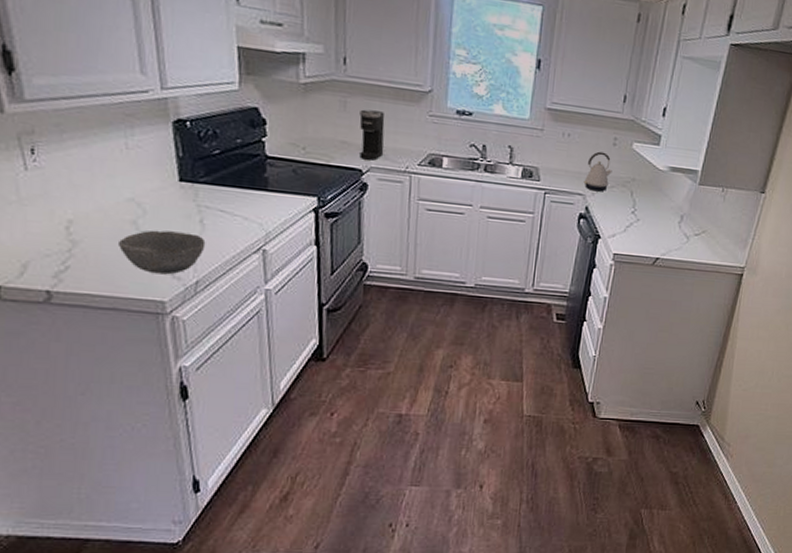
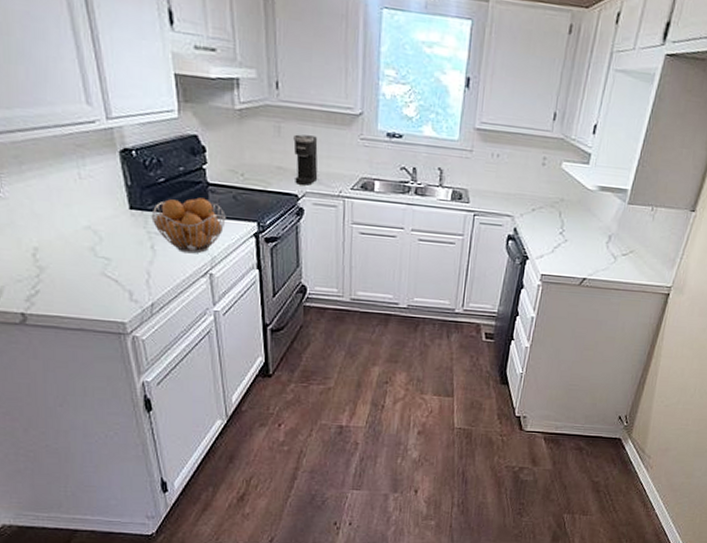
bowl: present [119,230,206,275] -> none [80,256,158,298]
fruit basket: none [202,170,284,229] -> present [151,197,226,254]
kettle: present [583,151,613,192] -> none [512,171,541,213]

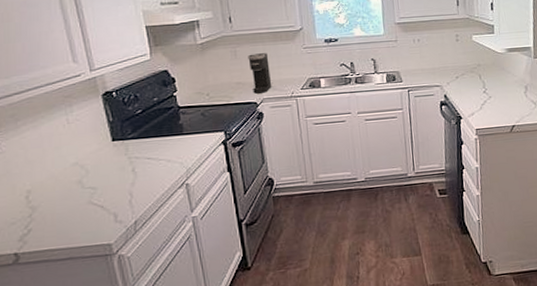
fruit basket: present [151,197,226,254] -> none [131,120,197,170]

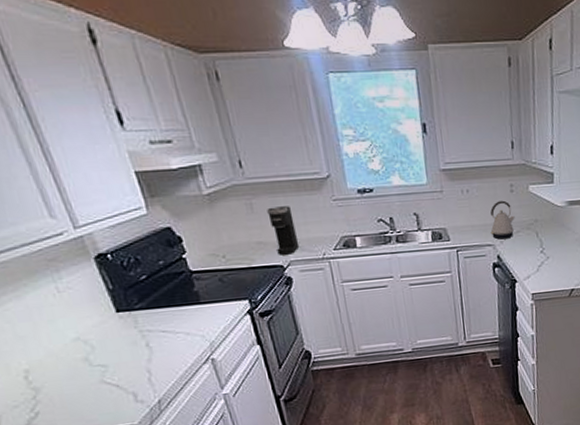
kettle: none [438,48,460,81] -> present [490,200,515,240]

